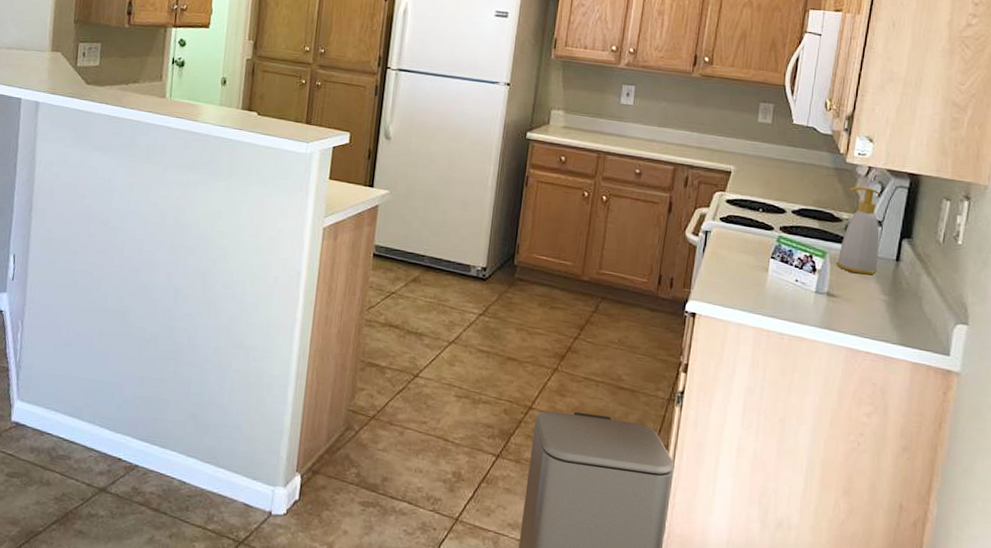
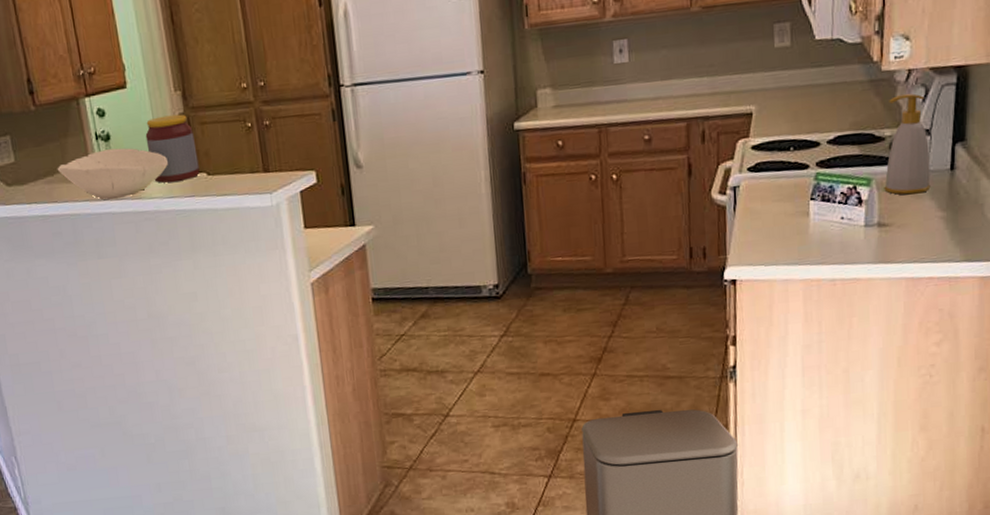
bowl: none [132,73,228,117] -> present [57,147,168,200]
jar: none [211,57,256,115] -> present [145,114,200,183]

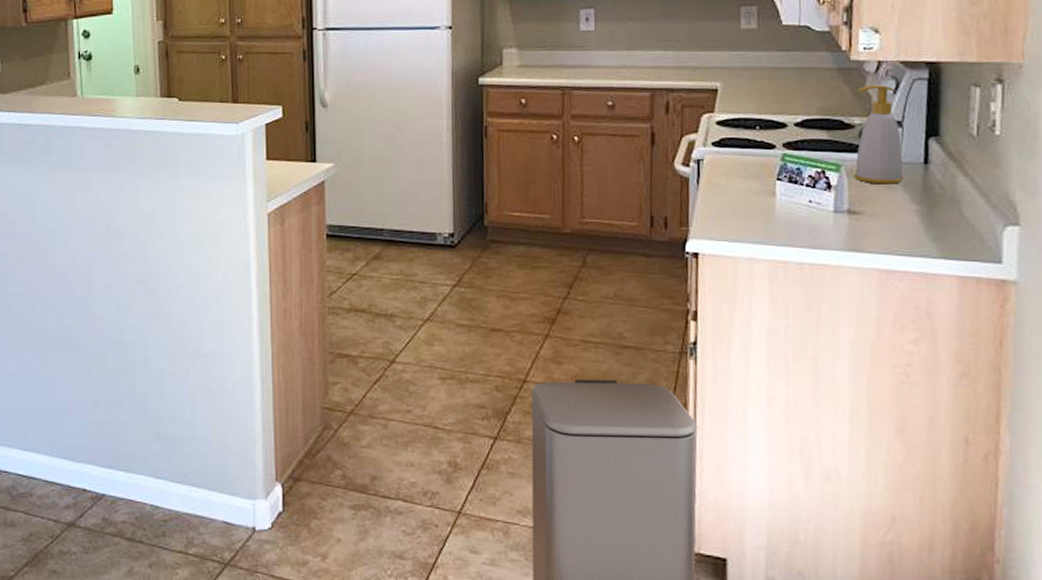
bowl: present [57,147,168,200] -> none [39,68,143,115]
jar: present [145,114,200,183] -> none [125,42,172,104]

